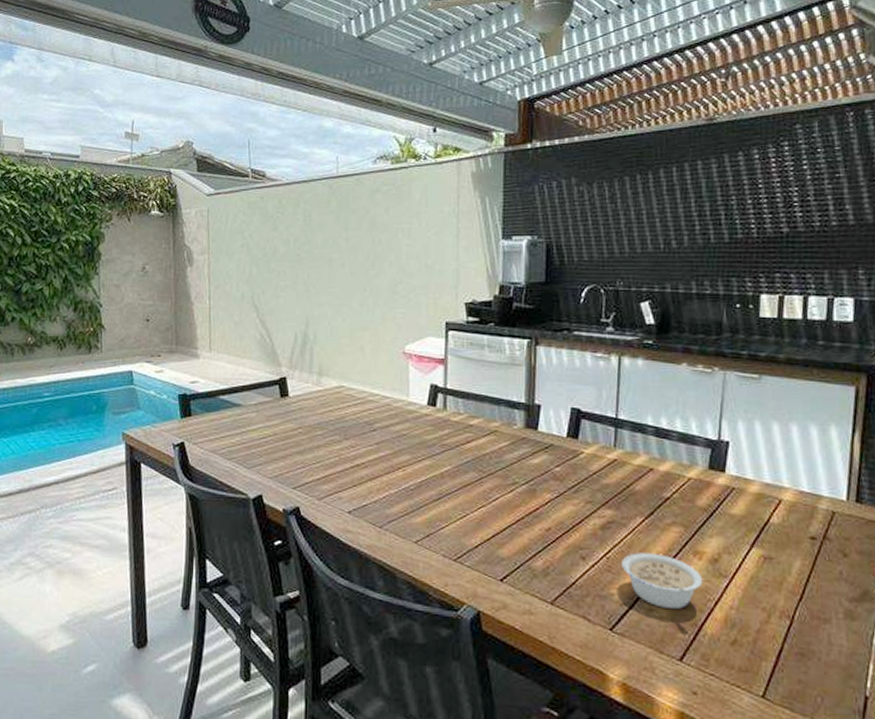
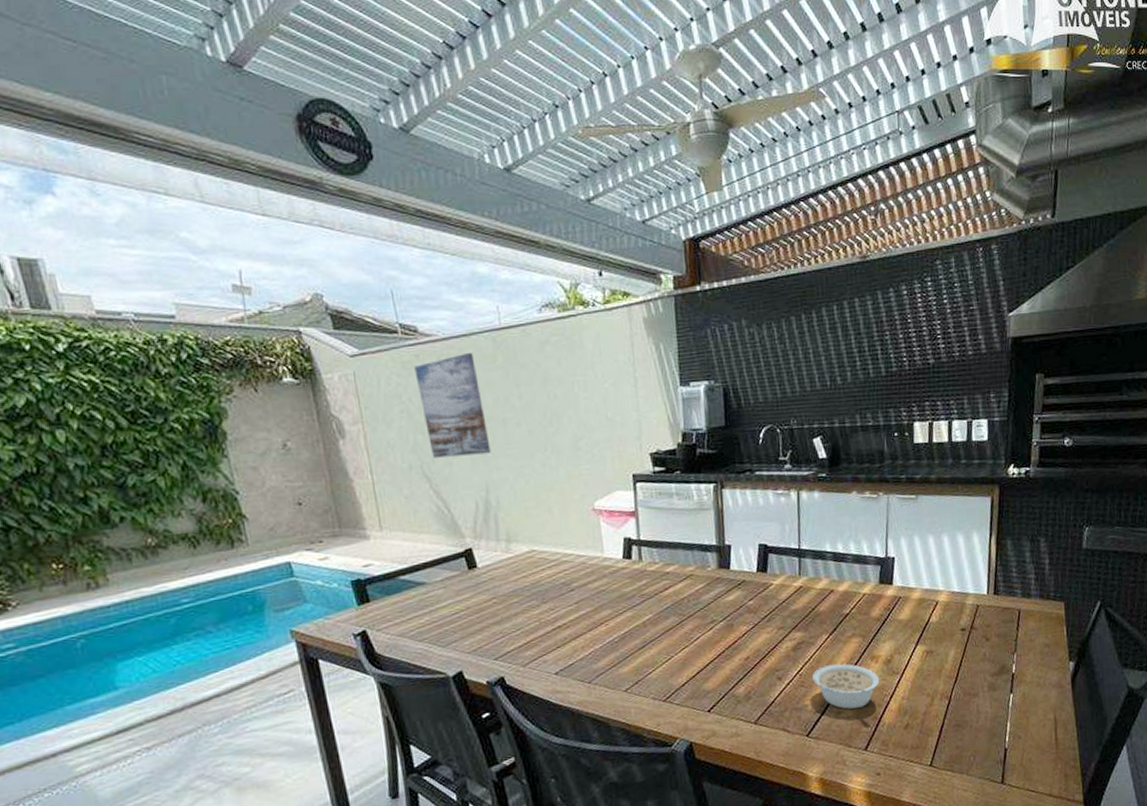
wall art: none [258,196,315,290] -> present [414,352,491,458]

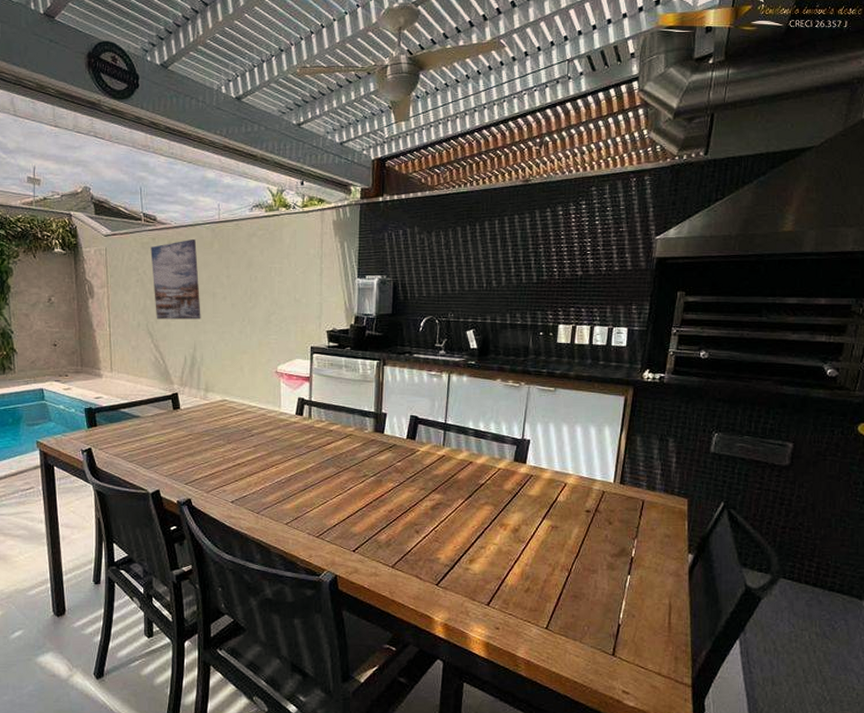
legume: present [812,663,880,709] -> none [447,526,507,568]

